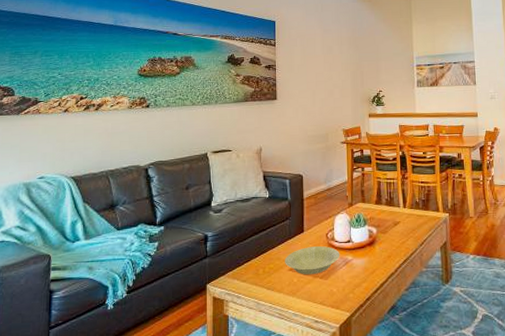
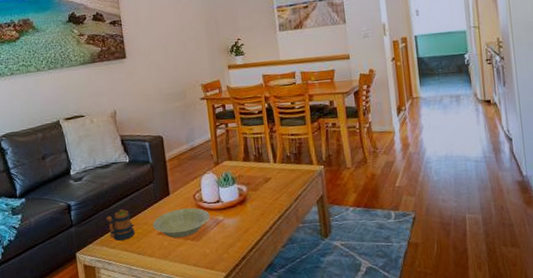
mug: none [240,243,268,274] -> present [106,209,135,241]

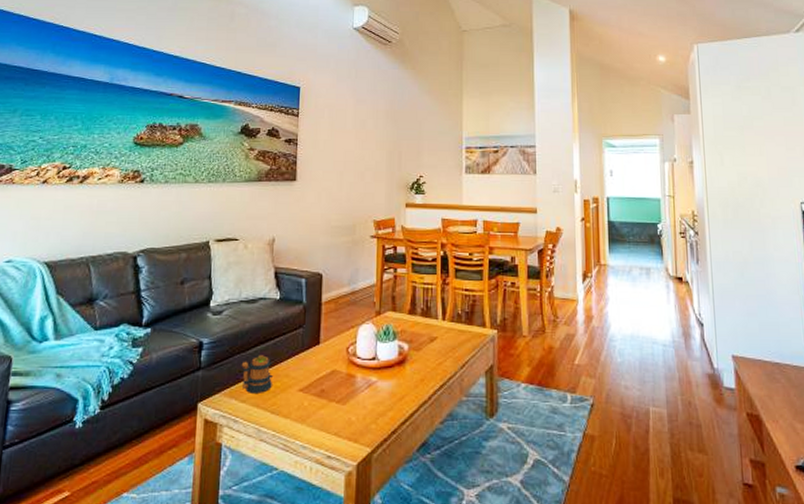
bowl: present [153,208,210,238] -> none [294,363,363,398]

